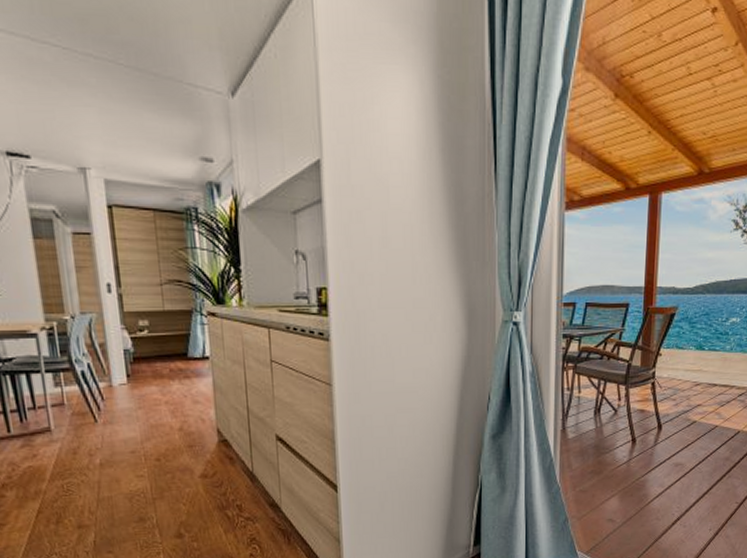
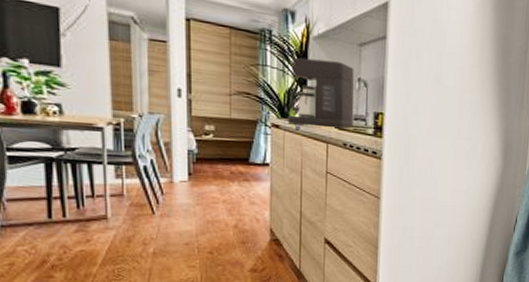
coffee maker: none [222,234,295,311] -> present [288,57,354,129]

